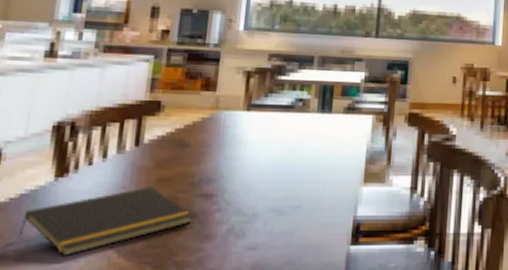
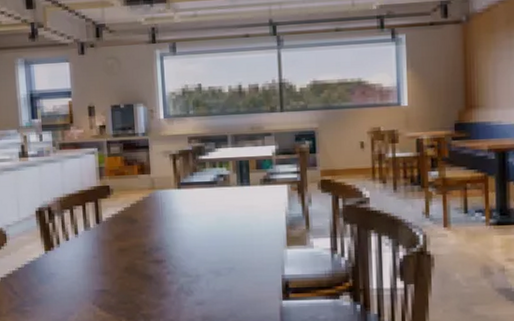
notepad: present [17,186,194,257] -> none [29,255,150,311]

